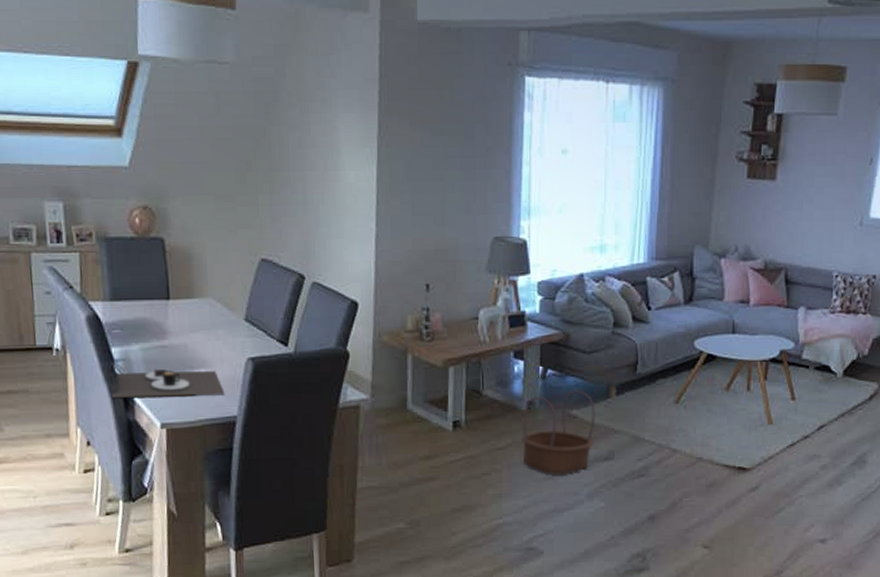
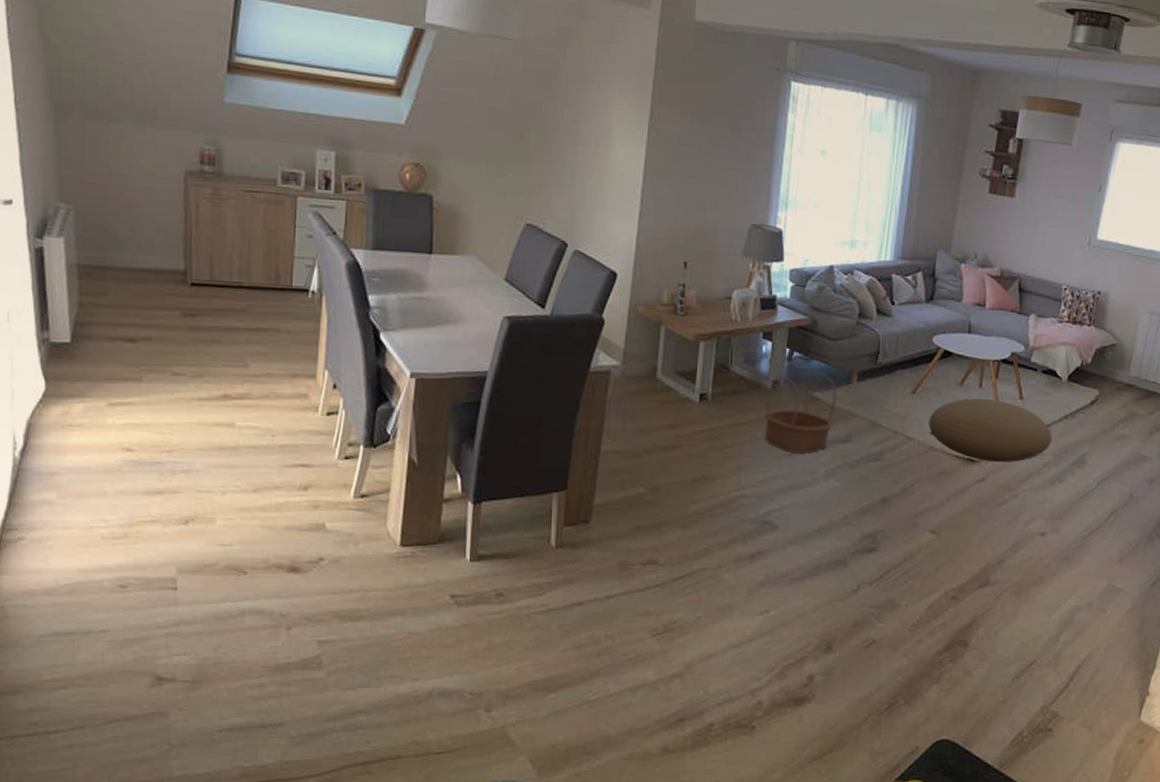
place setting: present [109,368,225,399] -> none [362,319,478,350]
pouf: none [695,402,829,469] -> present [928,398,1053,463]

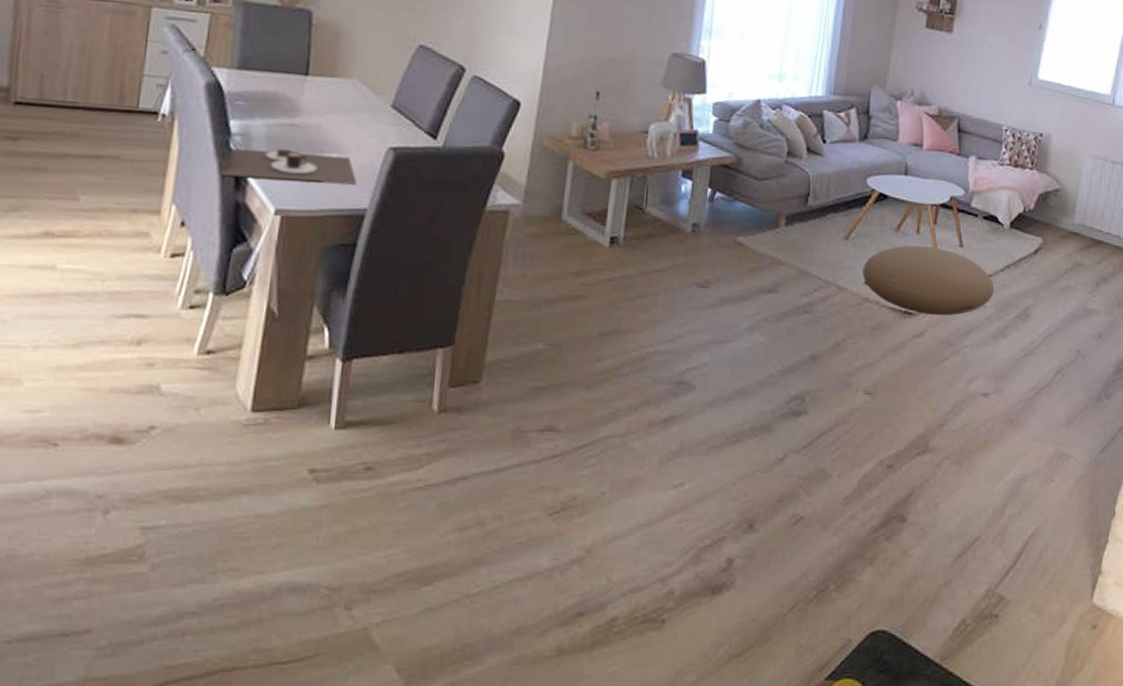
place setting: none [362,319,478,350] -> present [220,148,357,185]
basket: present [764,373,837,453] -> none [682,216,763,304]

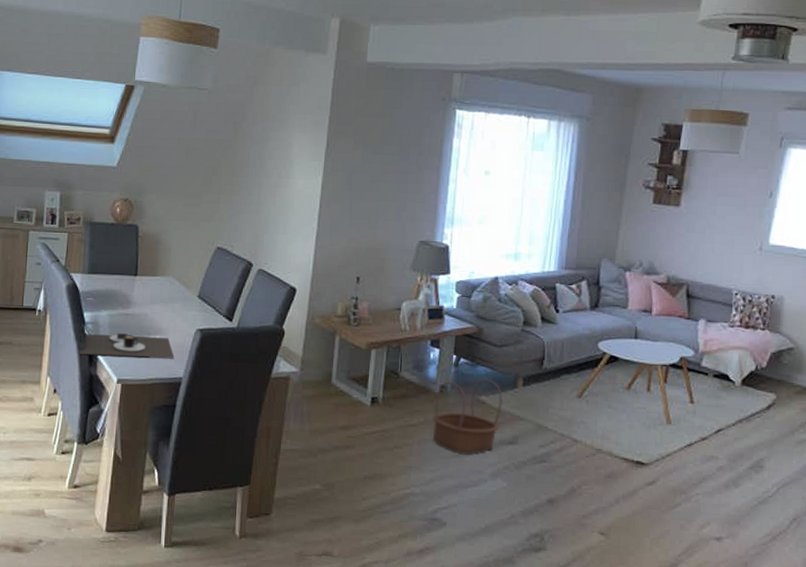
basket: none [682,216,763,304] -> present [432,378,503,454]
pouf: present [862,245,995,316] -> none [595,402,727,466]

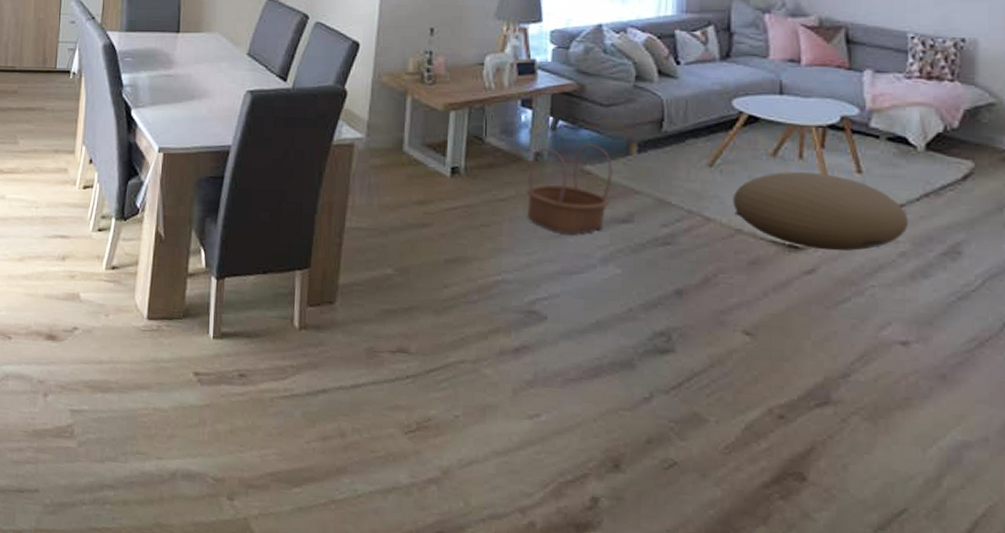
place setting: present [78,332,175,359] -> none [116,95,222,125]
pouf: none [595,402,727,466] -> present [733,171,909,251]

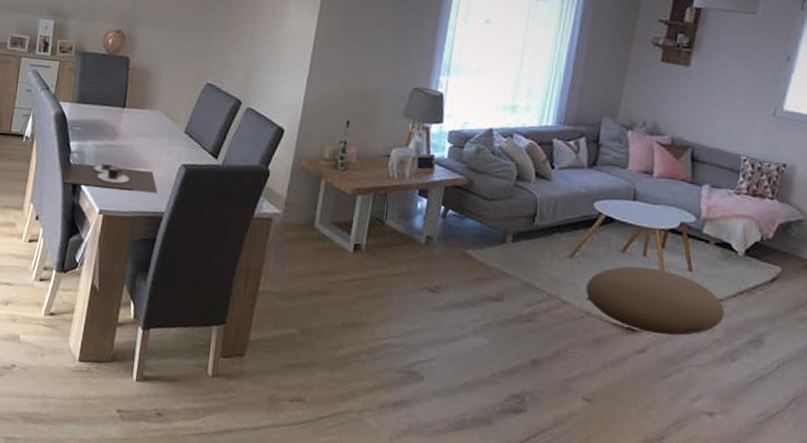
place setting: none [116,95,222,125] -> present [62,163,158,193]
basket: present [525,144,613,234] -> none [415,231,490,308]

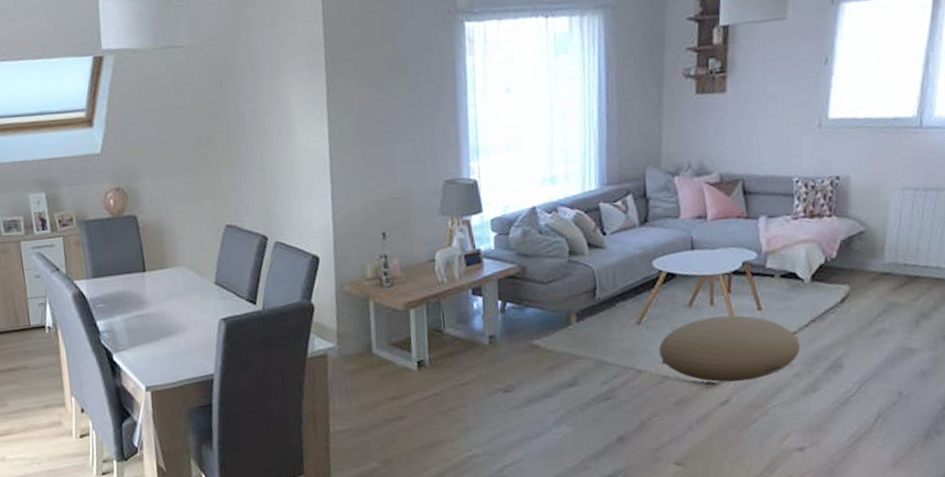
place setting: present [62,163,158,193] -> none [97,334,202,368]

